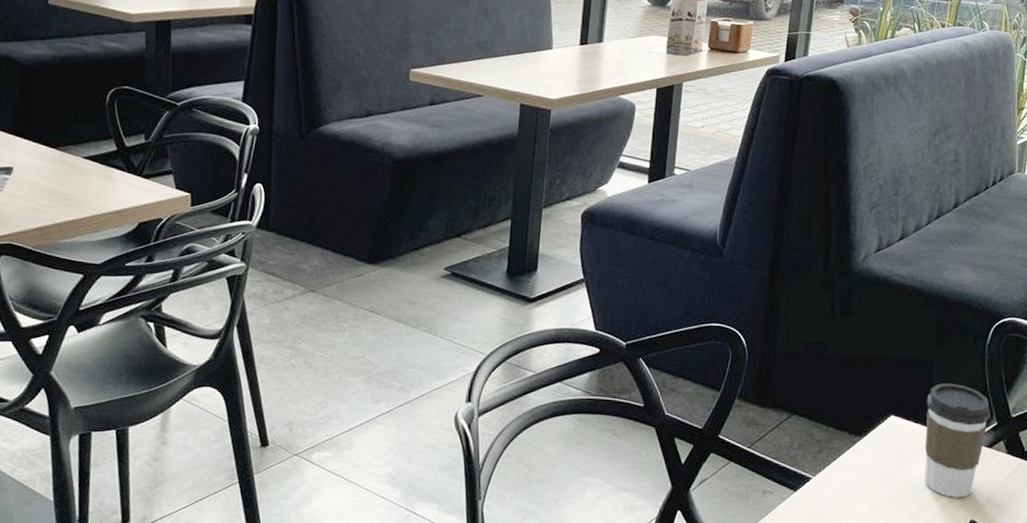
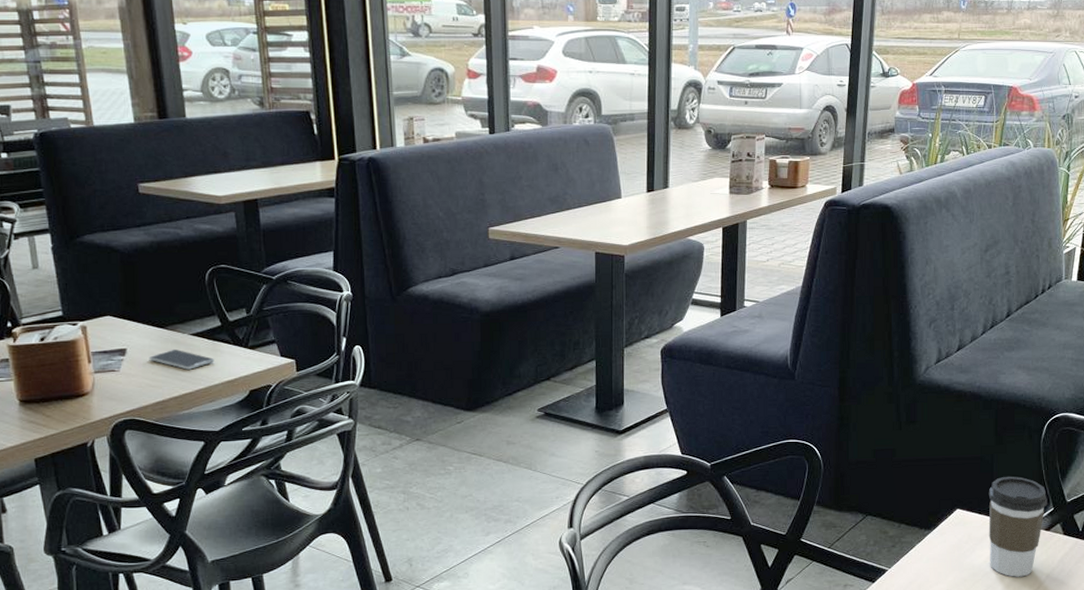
smartphone: none [35,172,105,195] -> present [149,350,214,370]

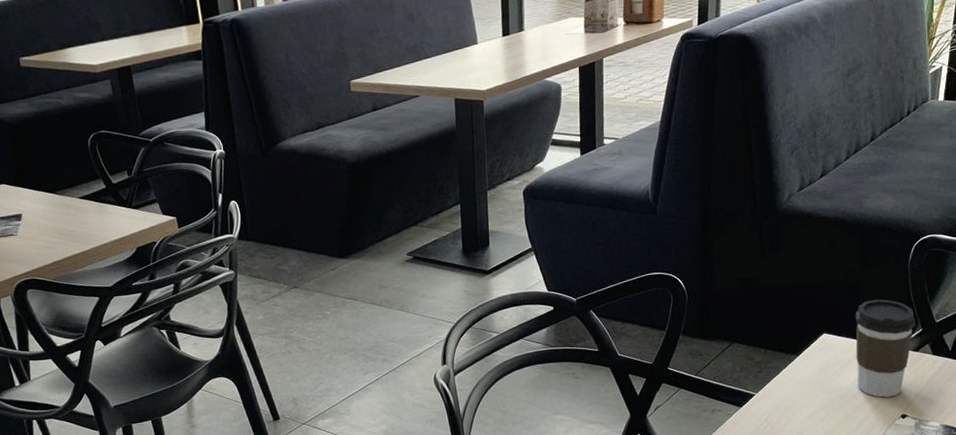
smartphone: present [149,350,214,370] -> none [42,212,102,231]

